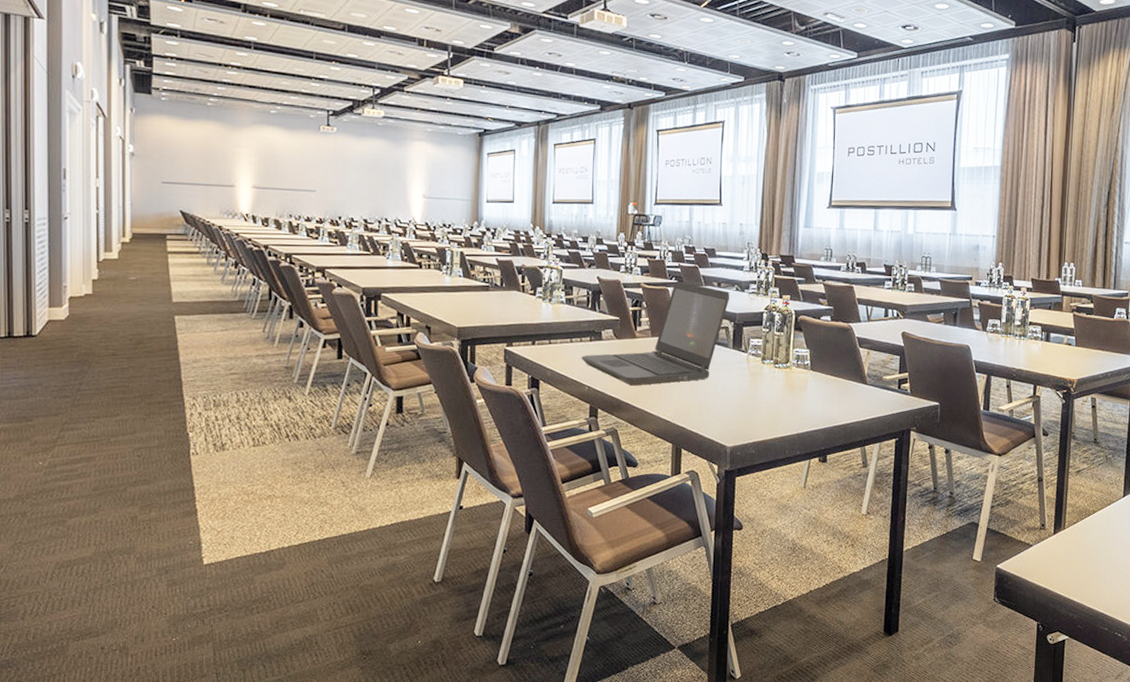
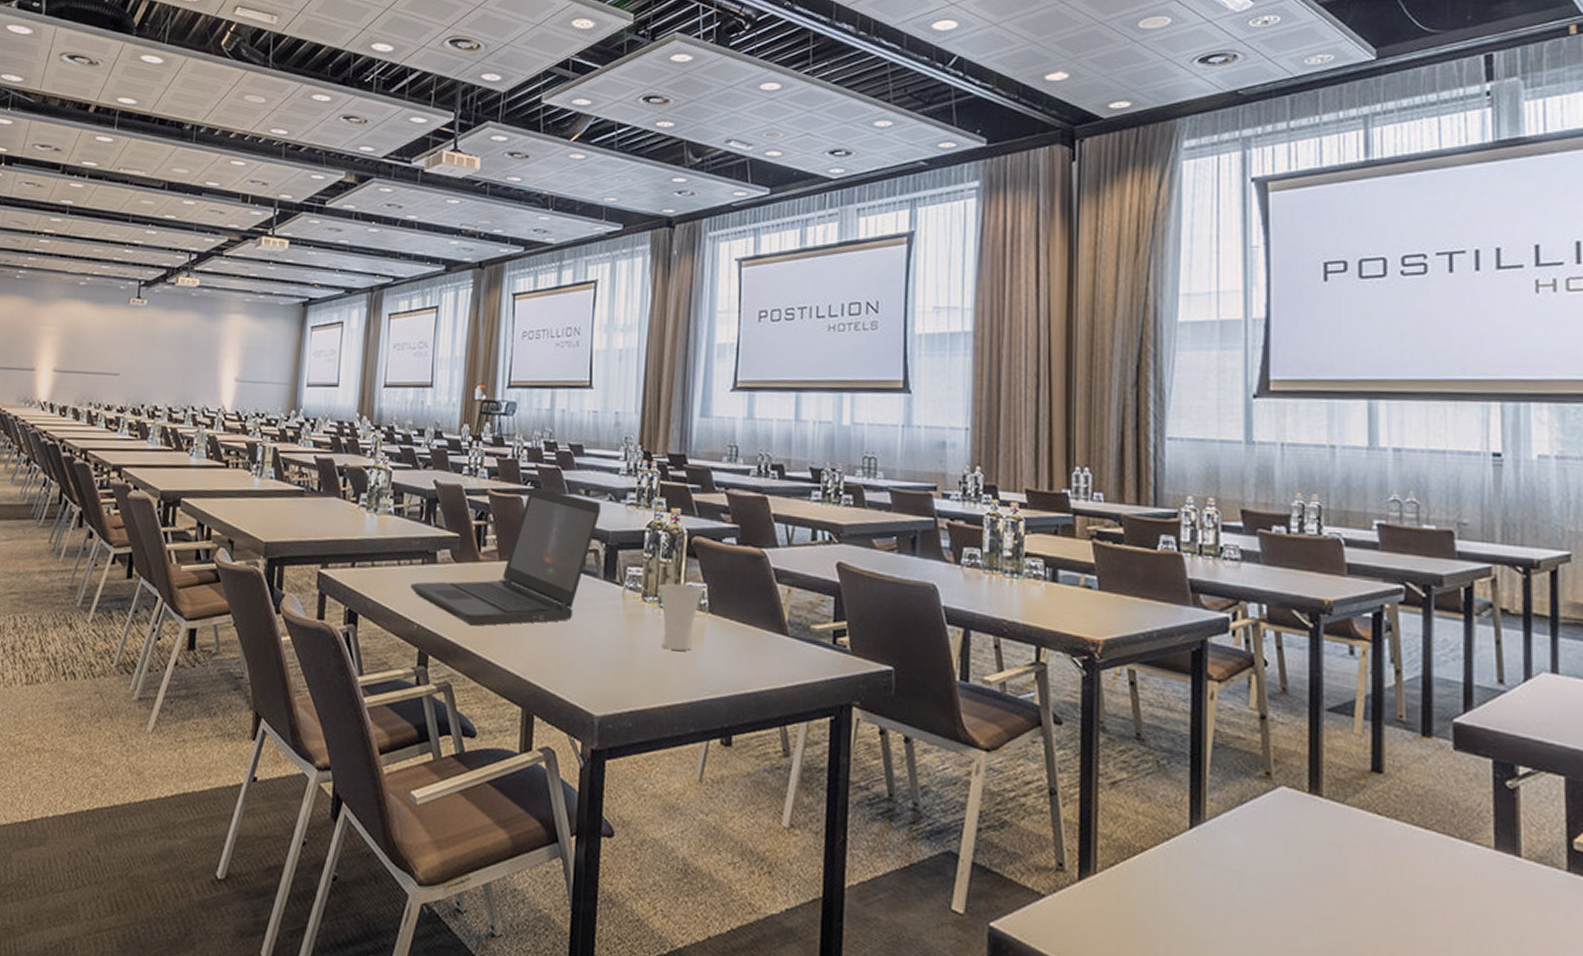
cup: none [773,350,807,398] -> present [657,583,703,651]

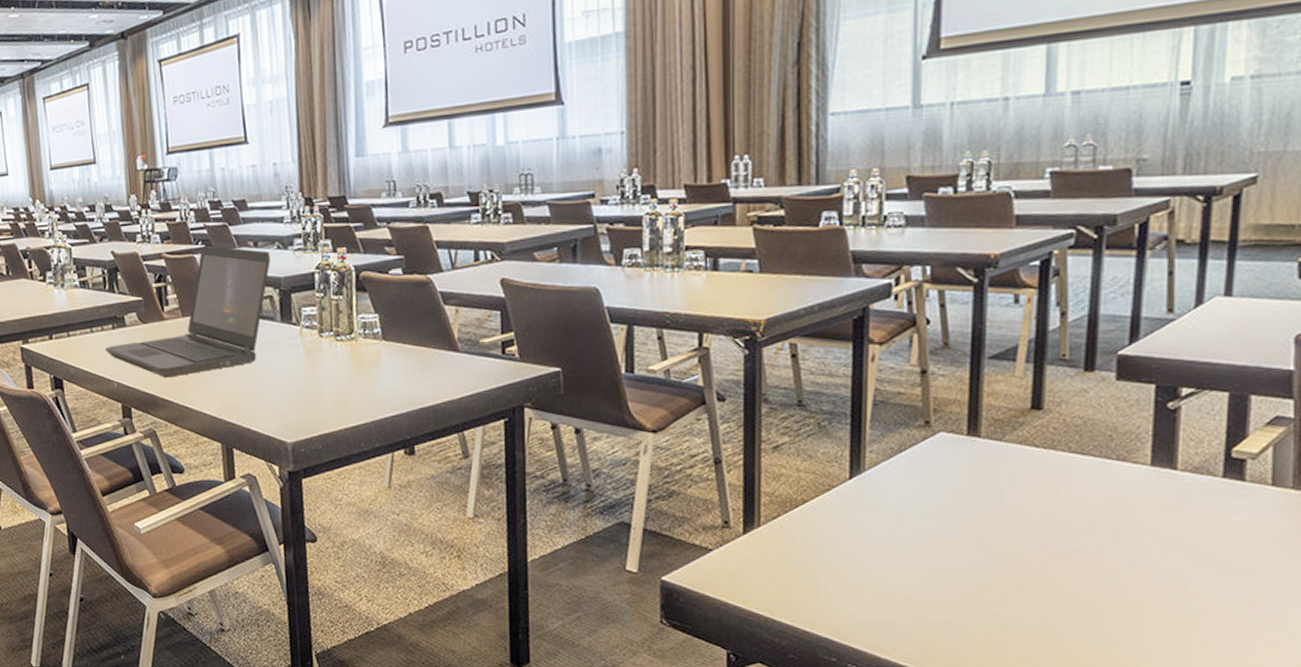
cup: present [657,583,703,651] -> none [332,317,375,377]

